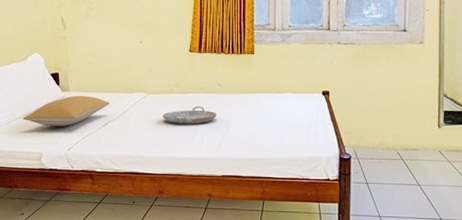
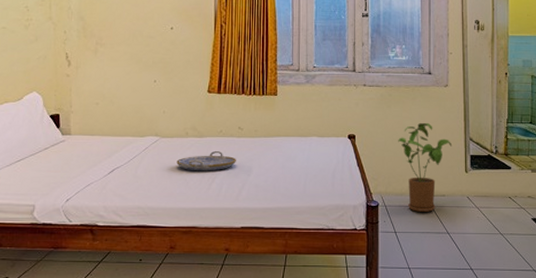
pillow: present [22,95,110,126] -> none [13,139,118,174]
house plant: none [371,79,426,165] -> present [398,122,453,212]

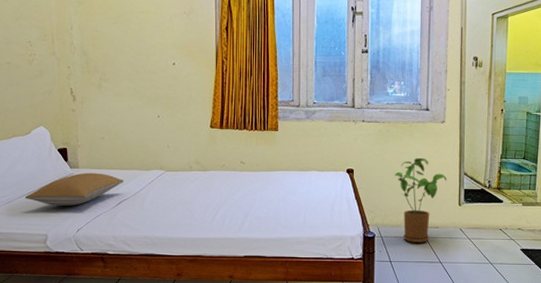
pillow: none [13,139,118,174] -> present [24,172,125,206]
serving tray: present [176,151,237,172] -> none [181,185,240,204]

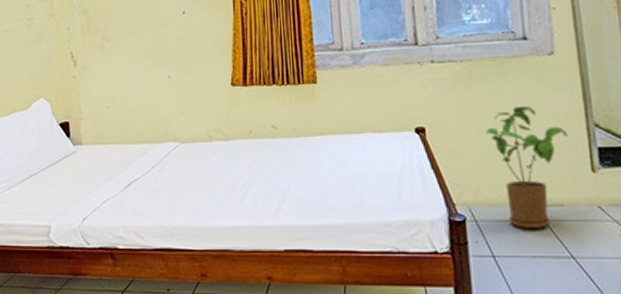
pillow: present [24,172,125,206] -> none [25,149,134,190]

